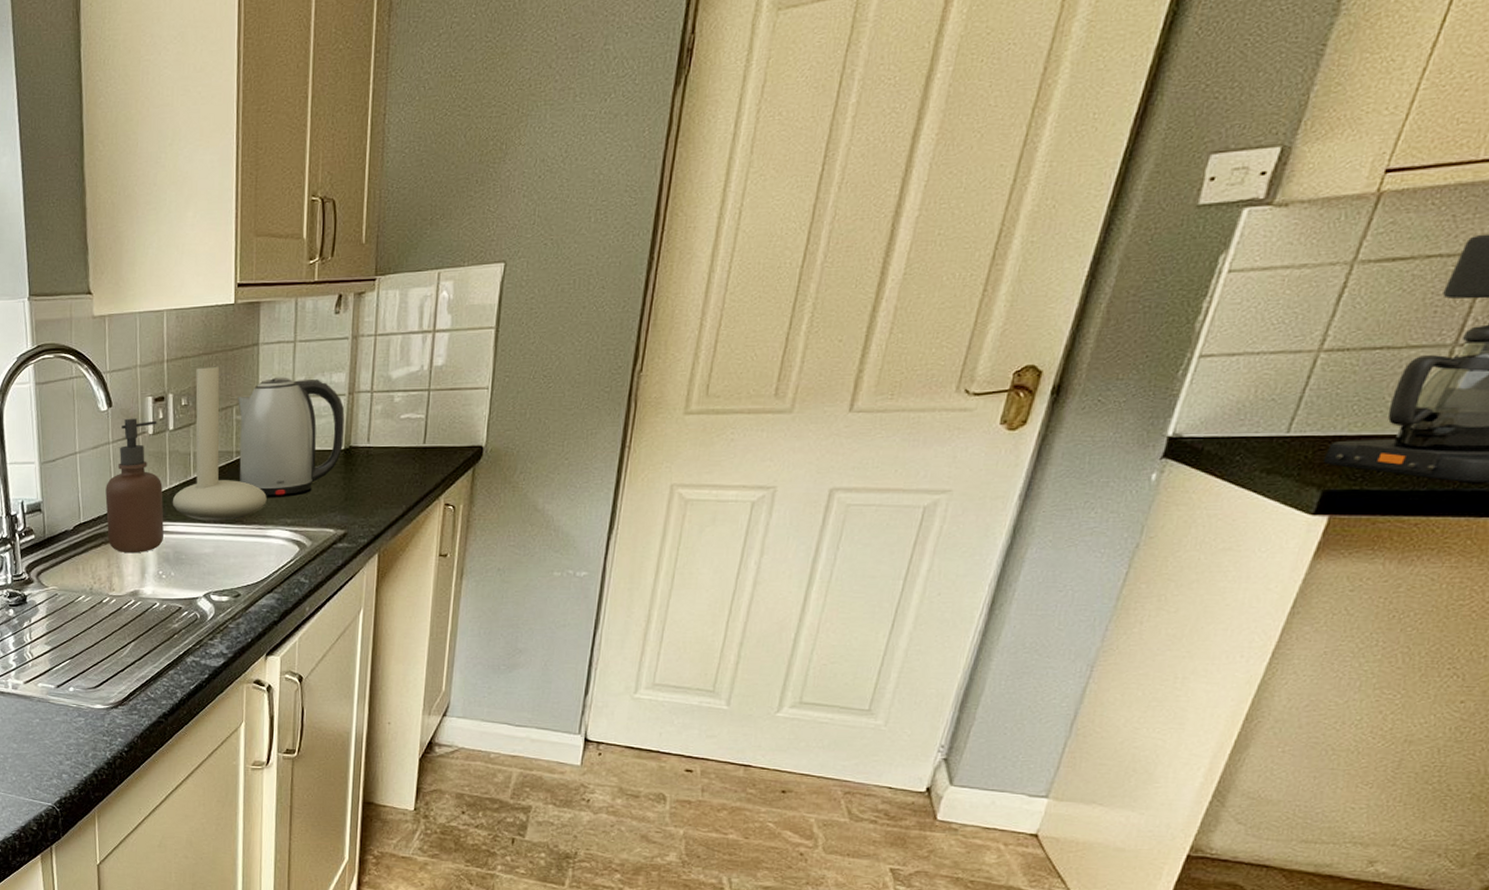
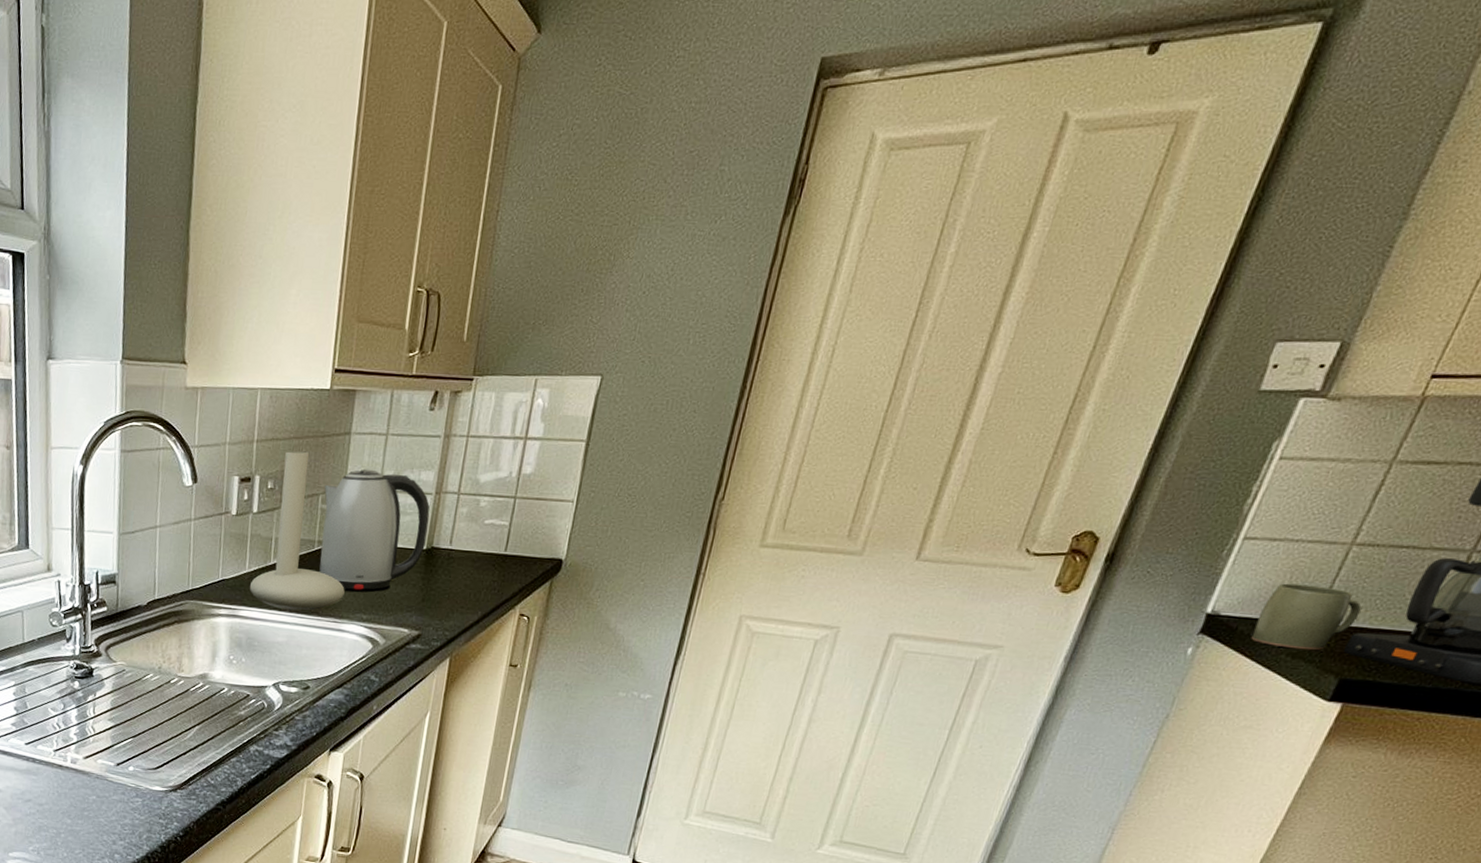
soap dispenser: present [105,418,164,554] -> none [181,496,242,635]
mug: none [1219,397,1338,465] -> present [1251,583,1362,651]

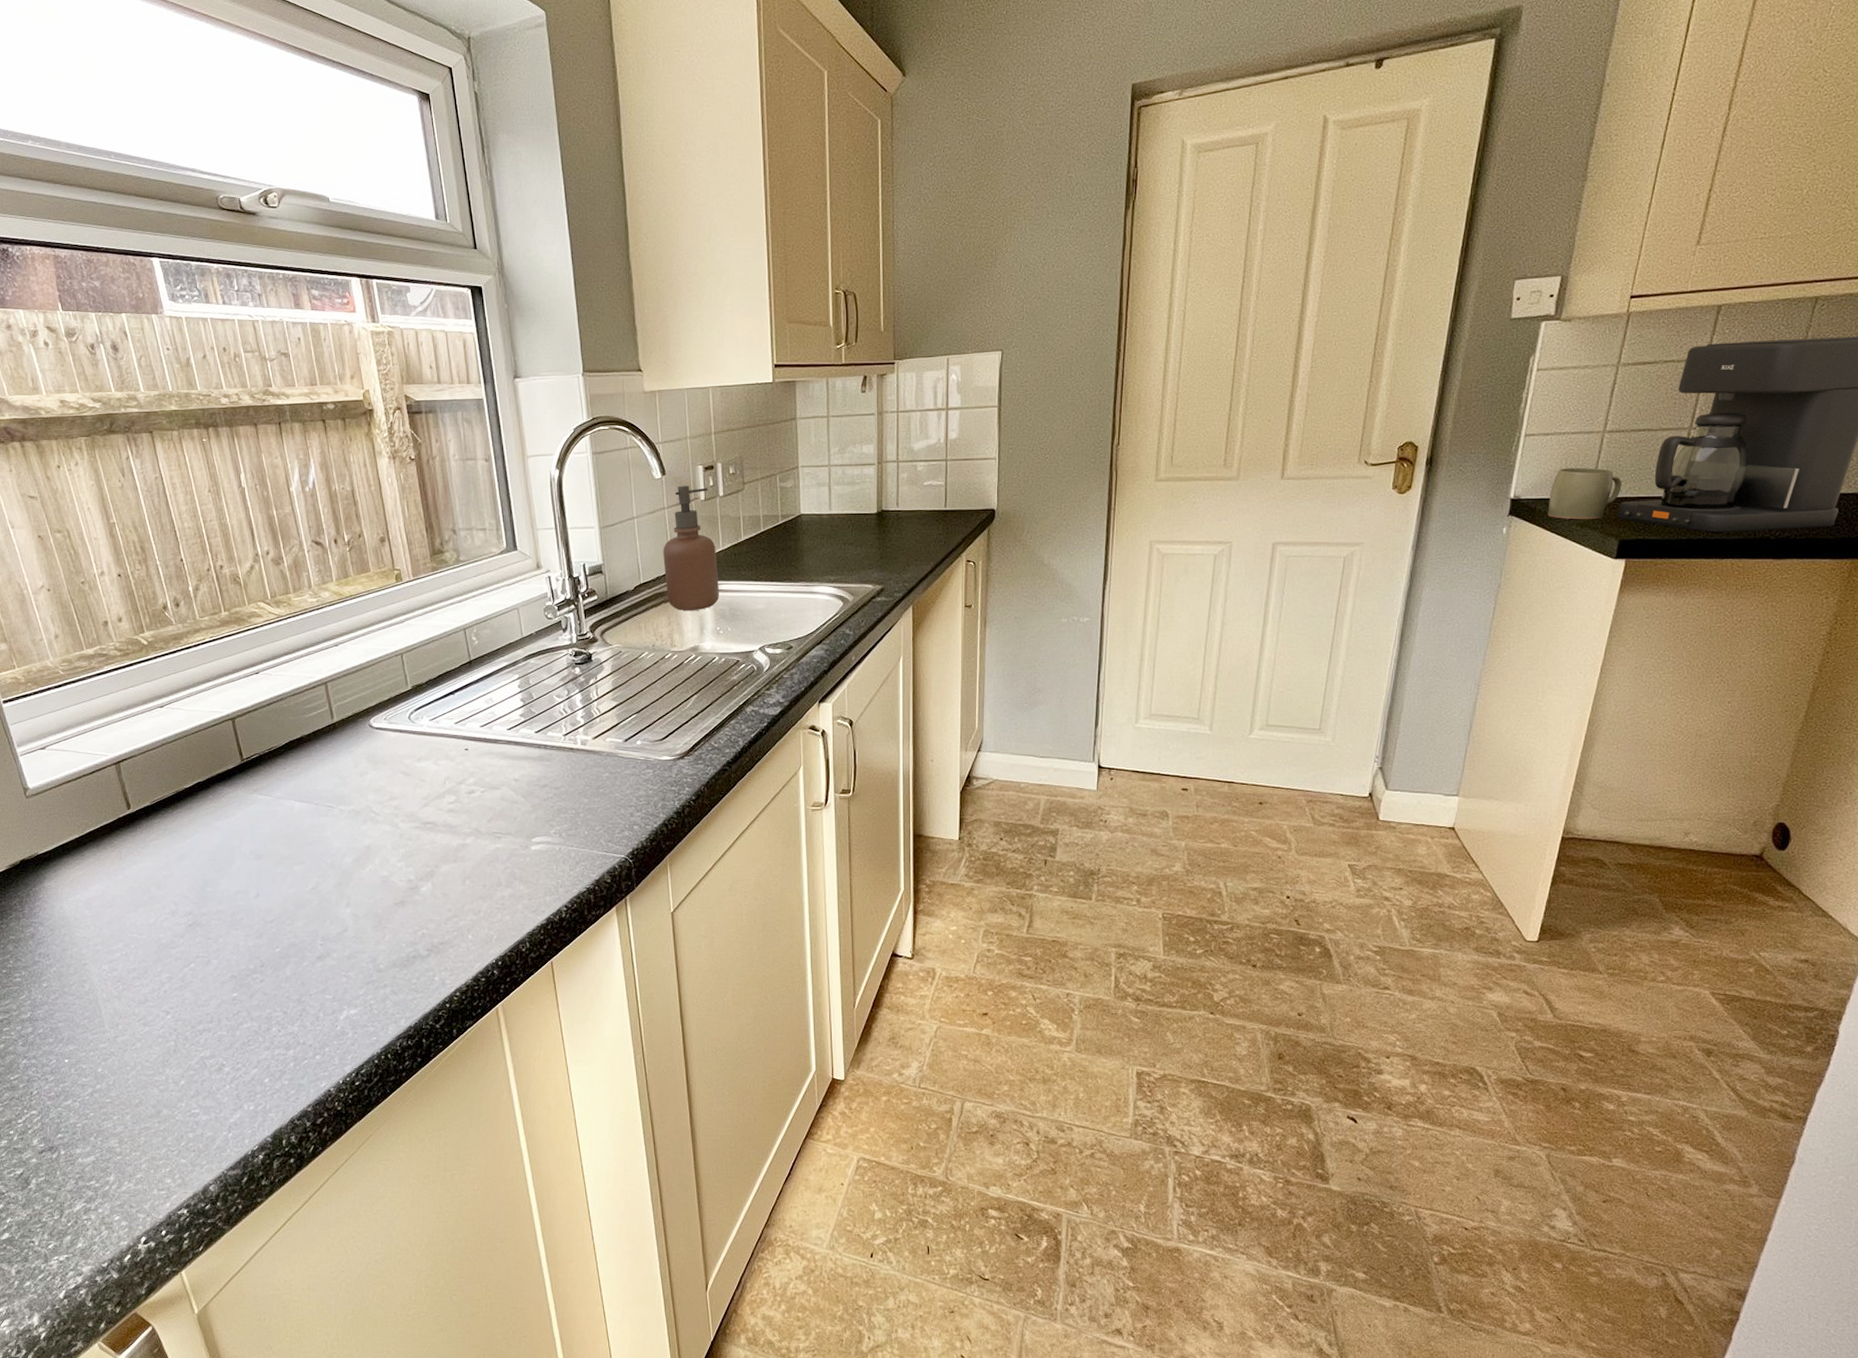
soap dispenser: none [181,496,242,635] -> present [663,485,719,611]
paper towel holder: present [249,451,345,611] -> none [725,439,811,579]
kettle: present [319,469,430,593] -> none [780,448,876,558]

